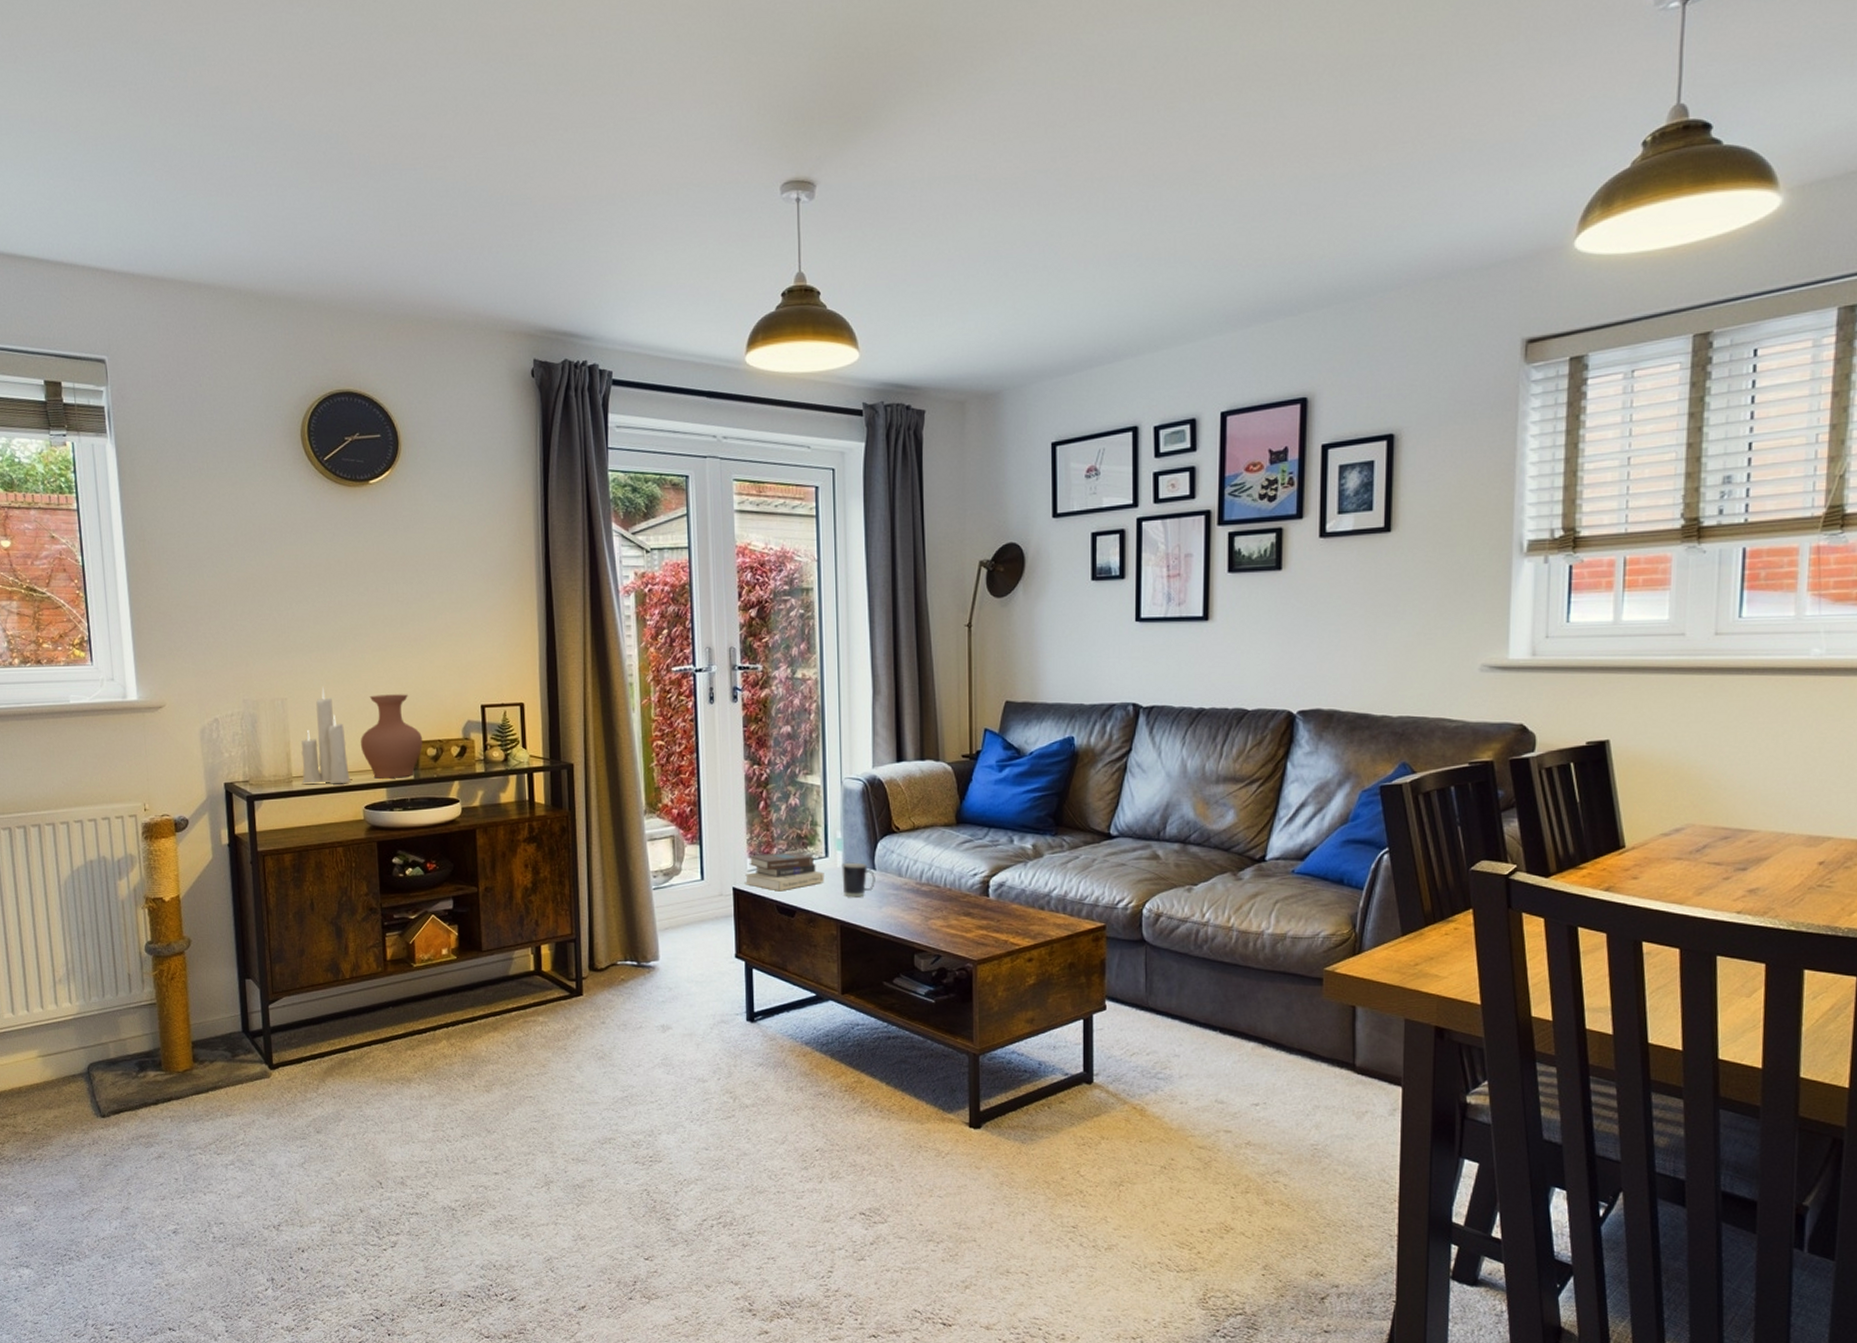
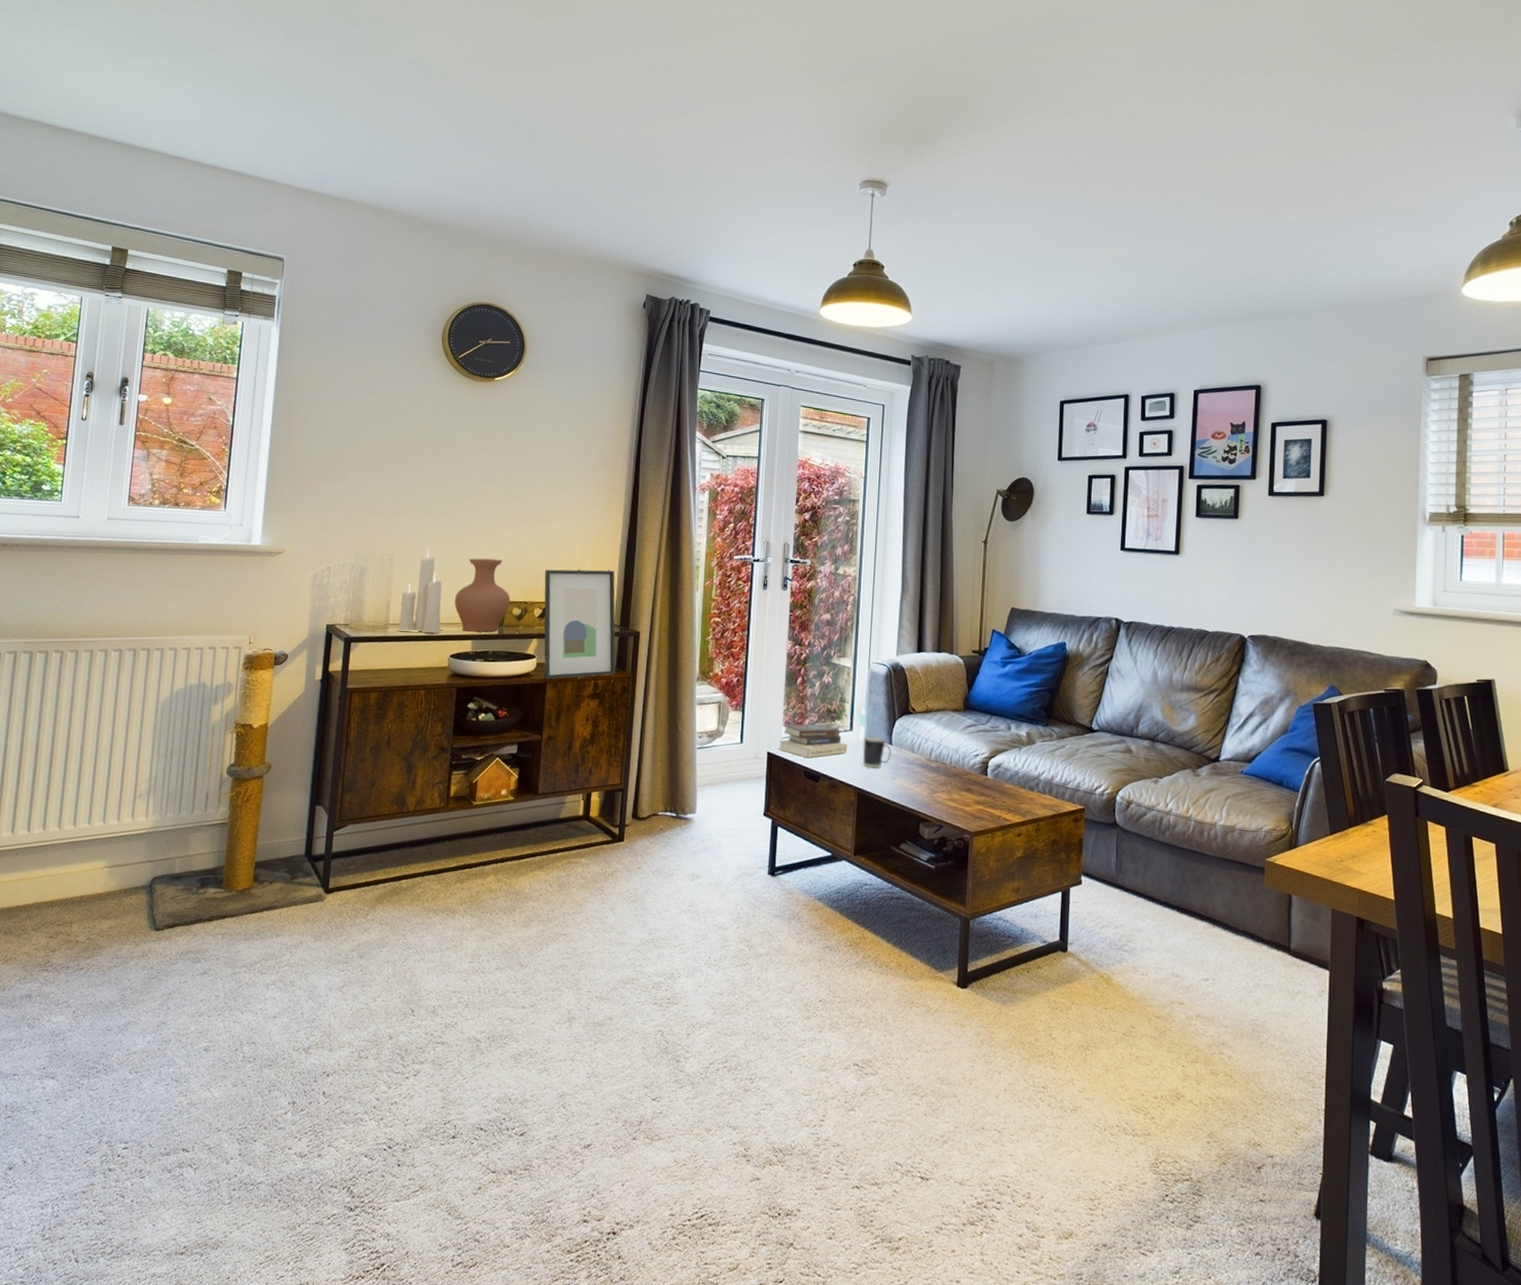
picture frame: none [456,695,551,826] -> present [542,568,616,680]

